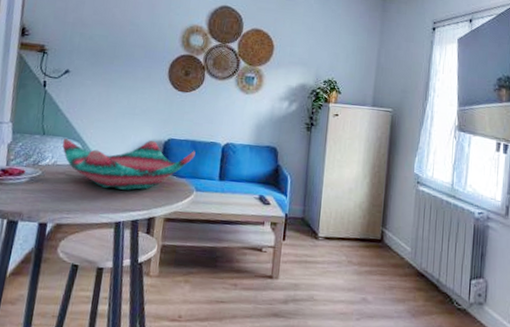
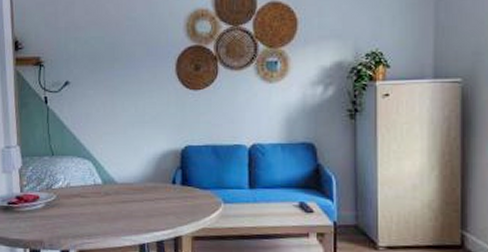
decorative bowl: present [62,138,196,190] -> none [73,149,218,209]

